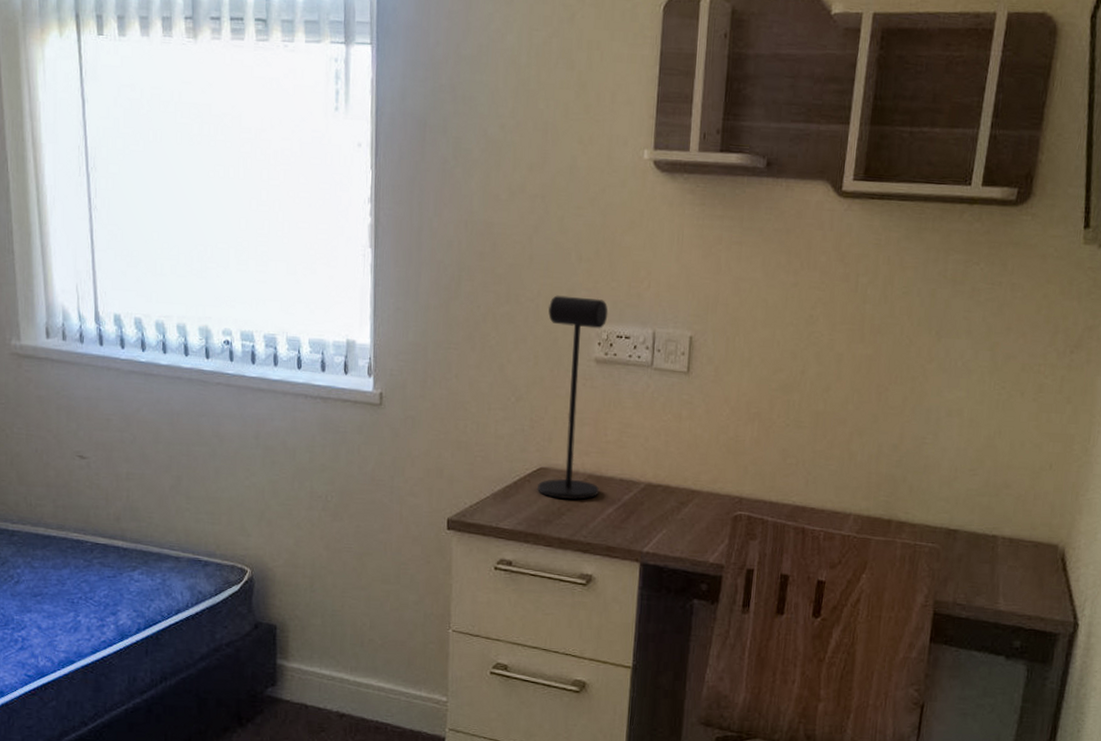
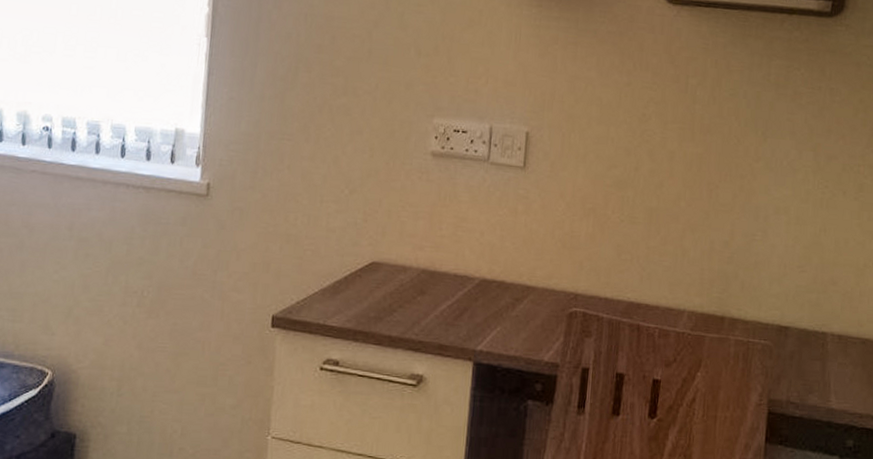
desk lamp: present [537,295,609,500] -> none [369,89,446,296]

